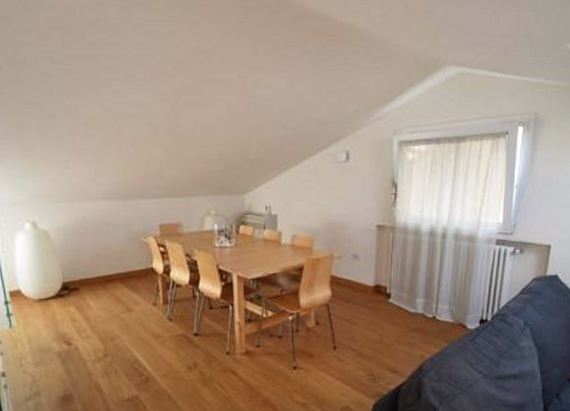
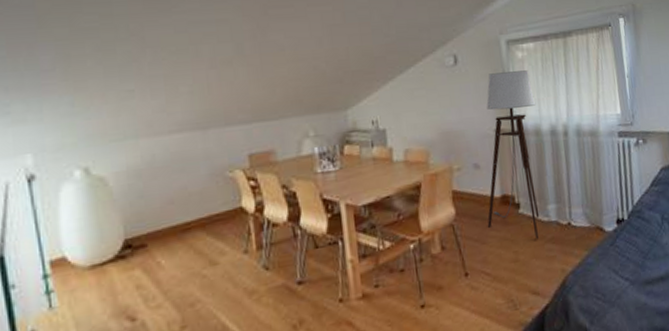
floor lamp: none [358,172,420,327] -> present [486,70,540,240]

